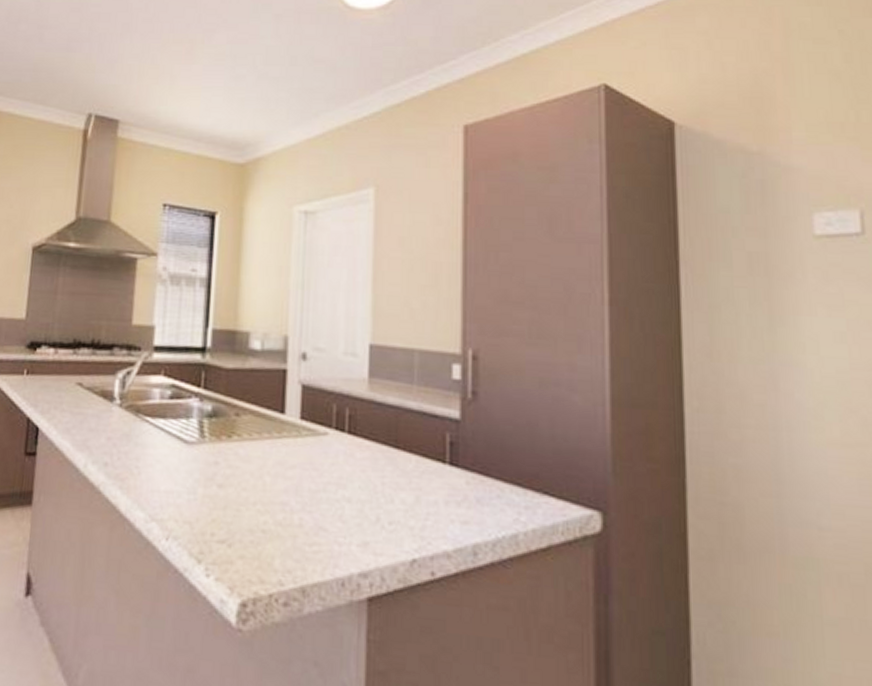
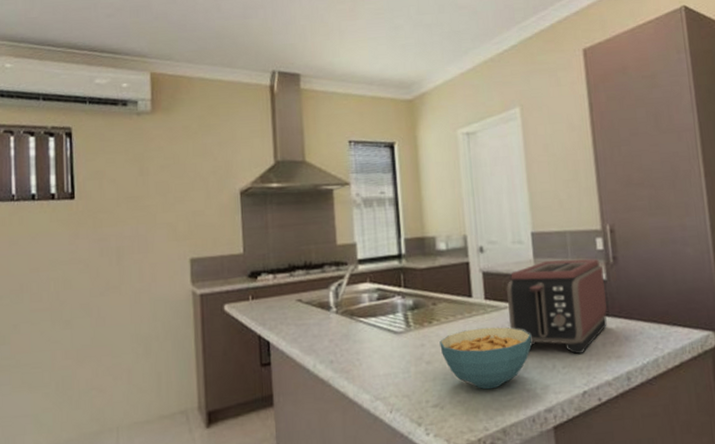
cereal bowl: none [237,453,354,534] -> present [439,327,532,390]
toaster: none [328,382,457,509] -> present [507,258,607,354]

